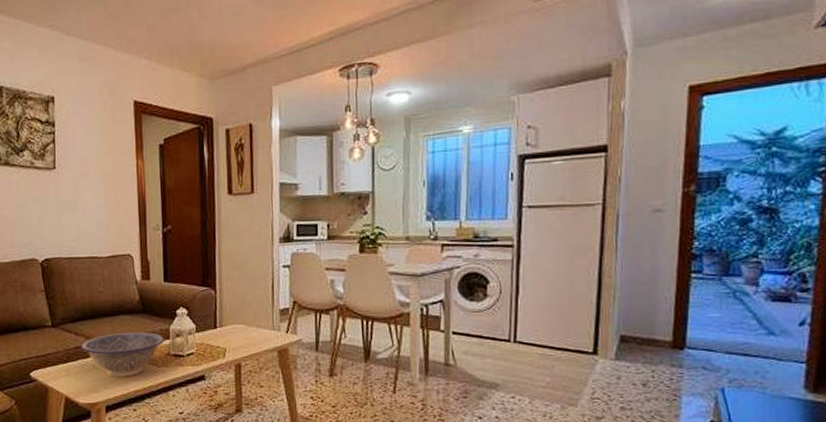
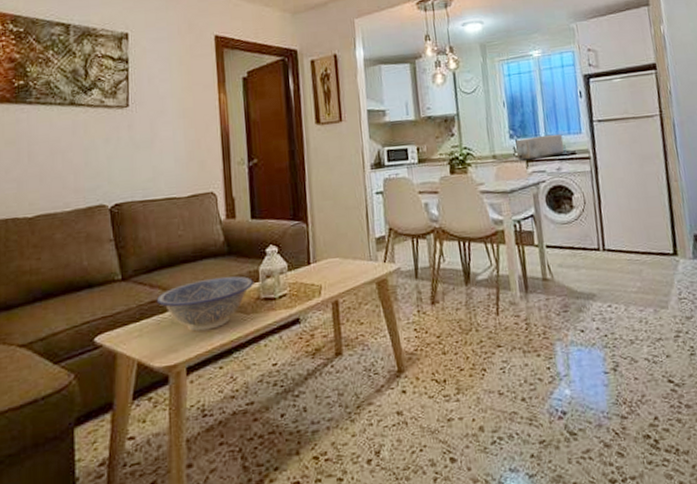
toaster: none [432,218,486,244] -> present [515,134,564,161]

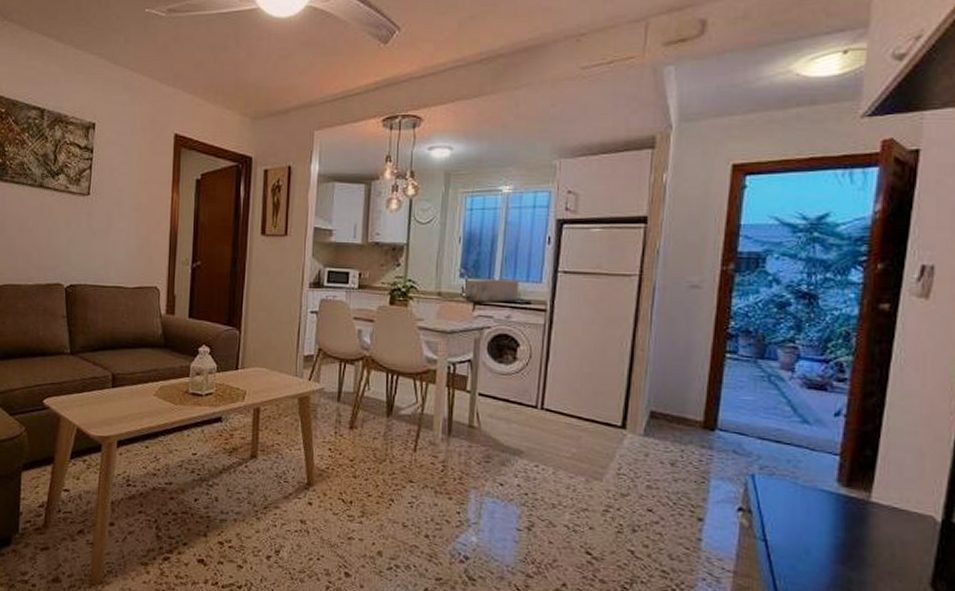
decorative bowl: present [156,276,254,332] -> none [97,366,185,412]

